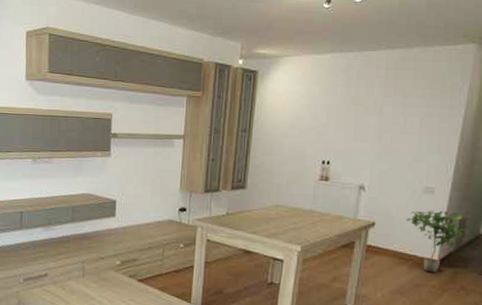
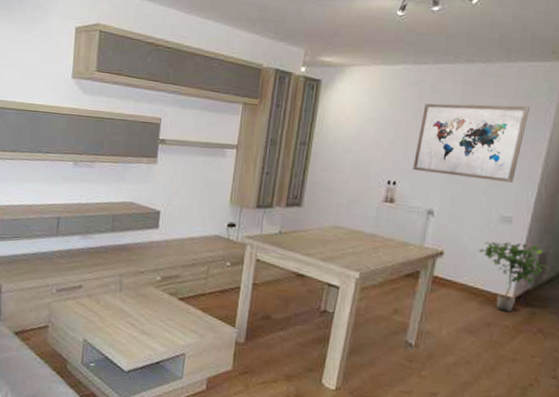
wall art: none [344,86,446,156] -> present [413,103,530,183]

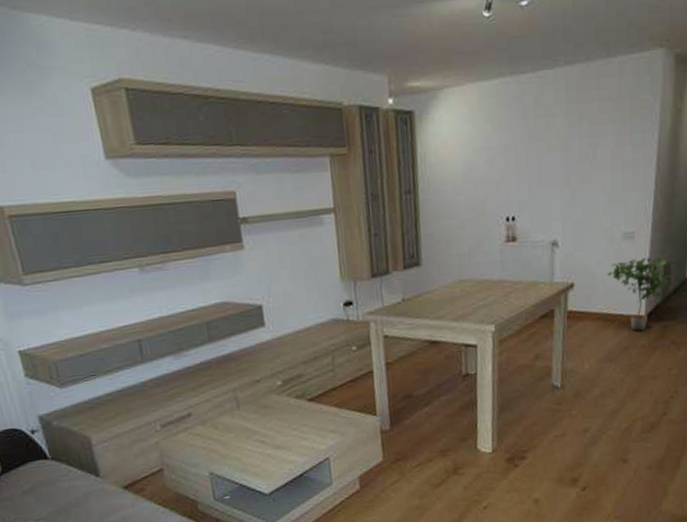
wall art: present [413,103,530,183] -> none [529,107,635,201]

